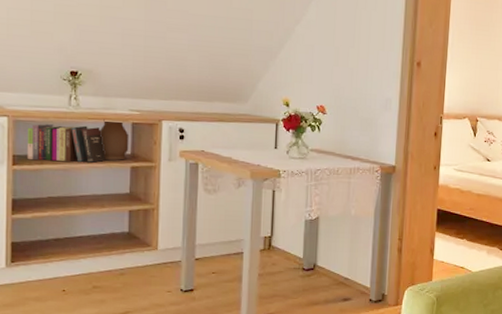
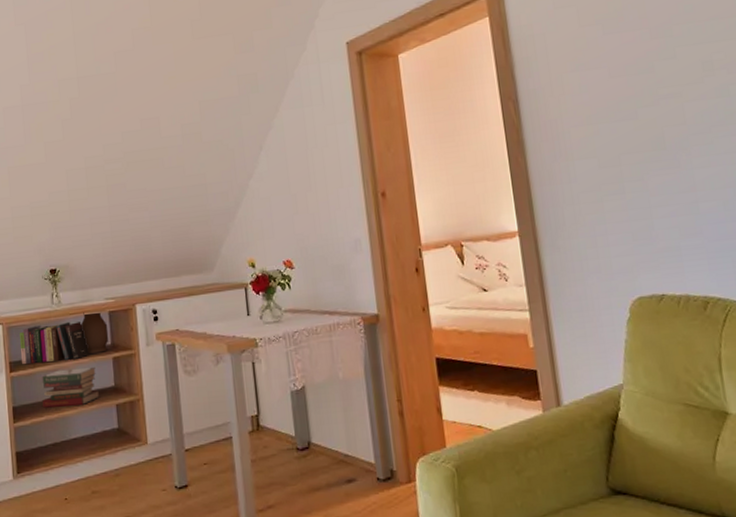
books: none [47,170,112,207] -> present [42,366,99,408]

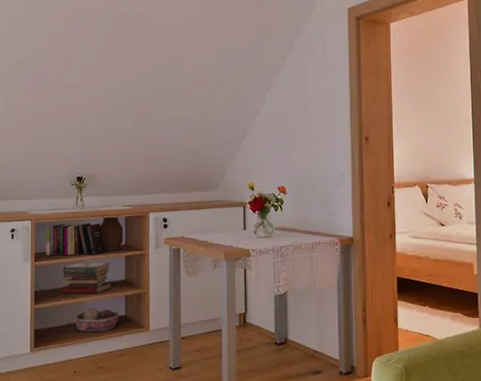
decorative basket: none [60,422,112,452] -> present [74,308,120,333]

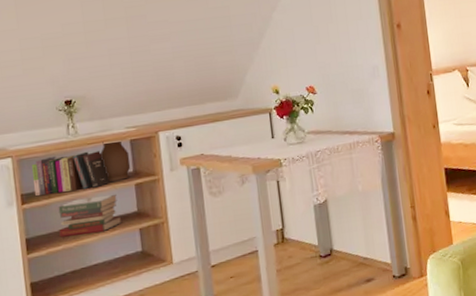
decorative basket: present [74,308,120,333] -> none [79,247,136,277]

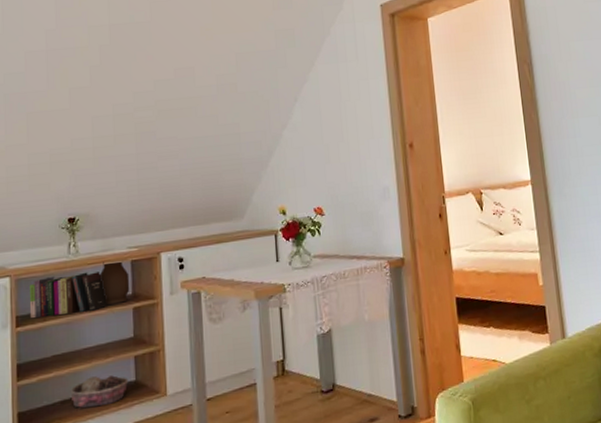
books: present [58,193,121,237] -> none [52,317,116,364]
decorative basket: none [79,247,136,277] -> present [70,375,129,408]

